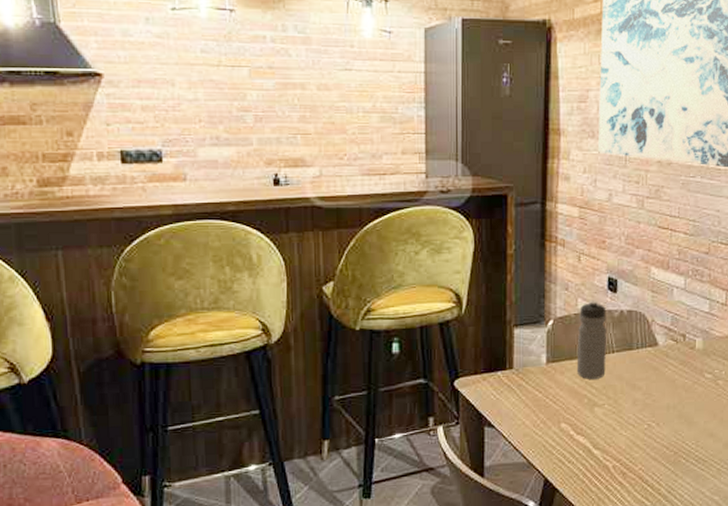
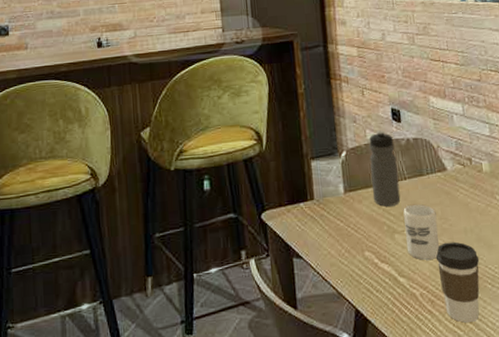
cup: none [606,378,641,434] -> present [403,204,439,260]
coffee cup: none [633,417,678,494] -> present [435,241,480,323]

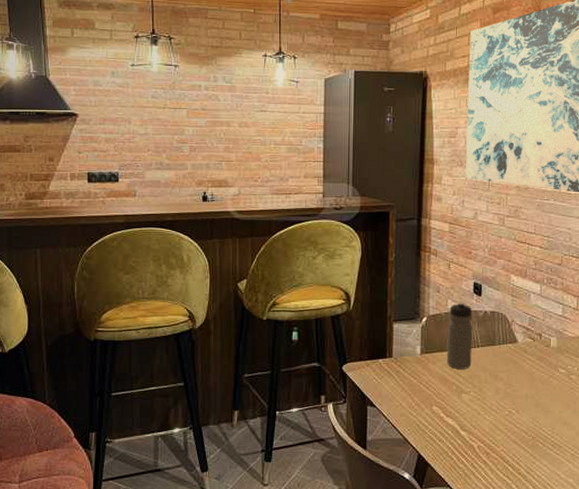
cup: present [403,204,439,260] -> none [472,369,502,418]
coffee cup: present [435,241,480,323] -> none [496,405,535,473]

